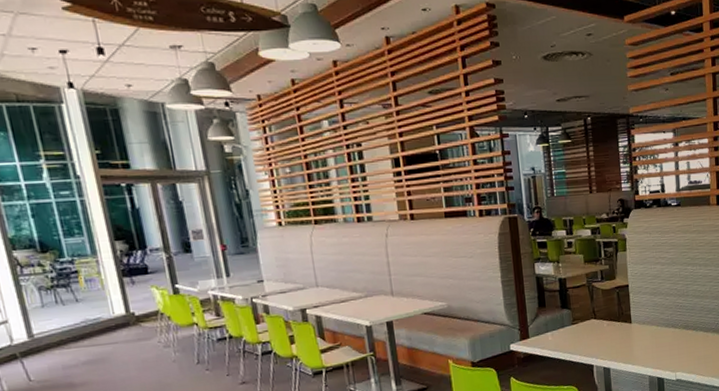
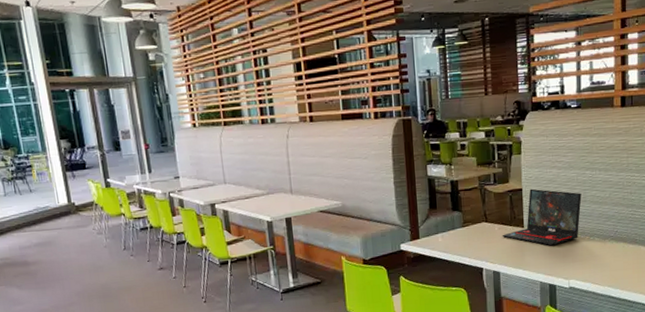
laptop: none [611,284,685,340] -> present [502,188,582,246]

